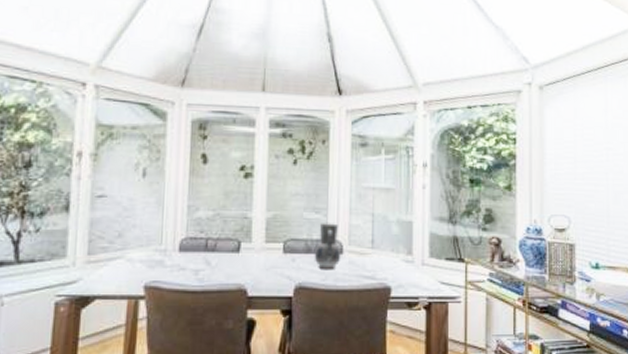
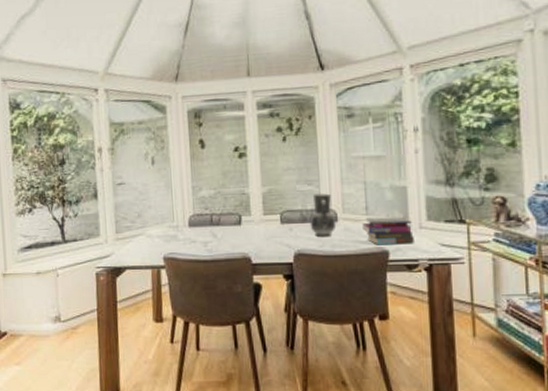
books: none [367,252,416,281] -> present [362,216,414,245]

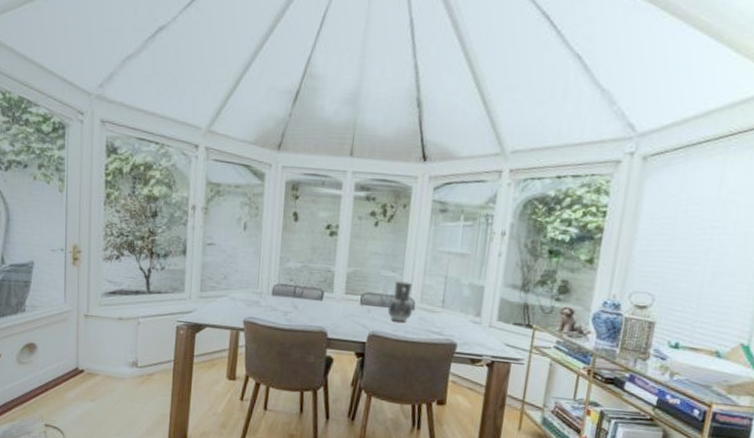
books: present [362,216,414,245] -> none [436,310,483,340]

